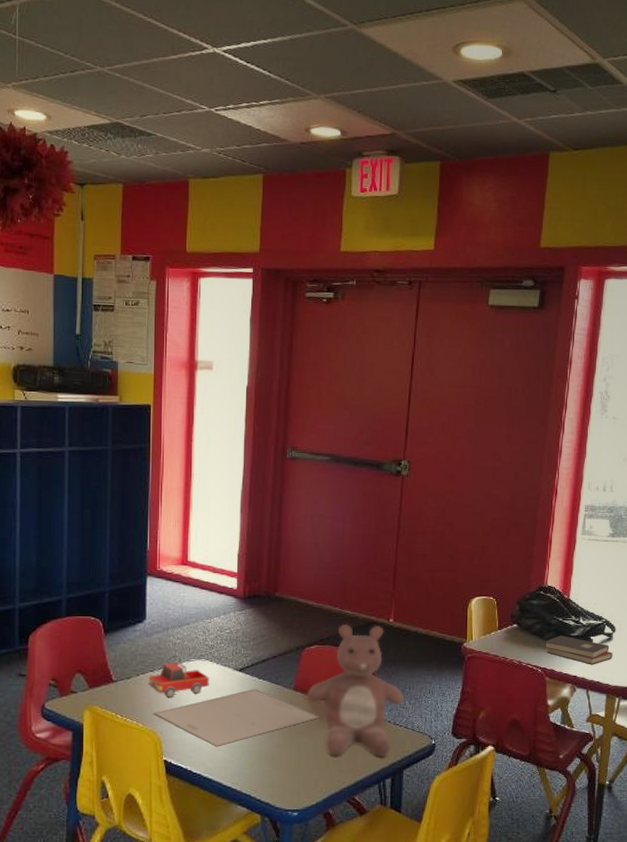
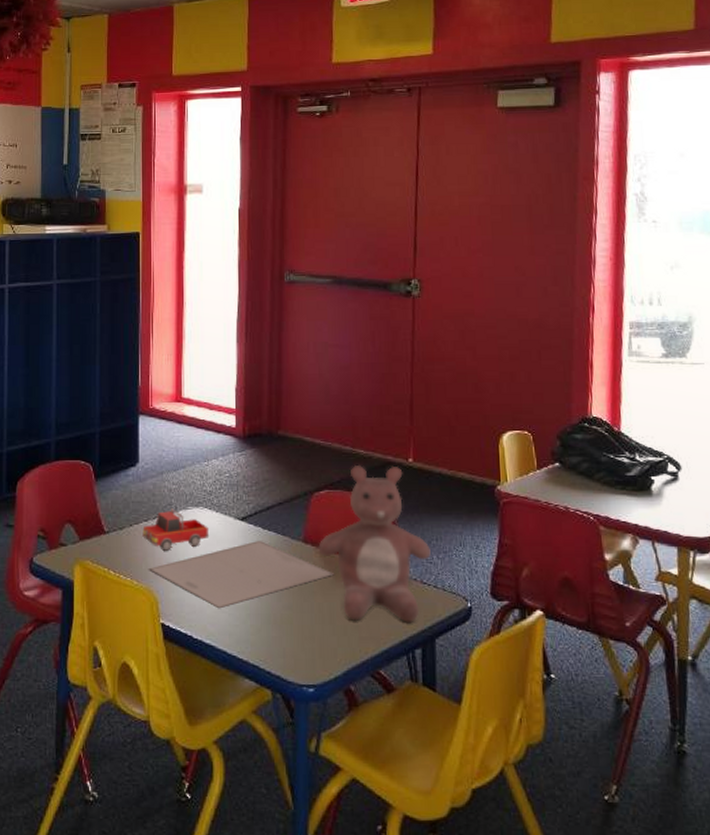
hardback book: present [545,635,613,665] -> none [595,475,681,511]

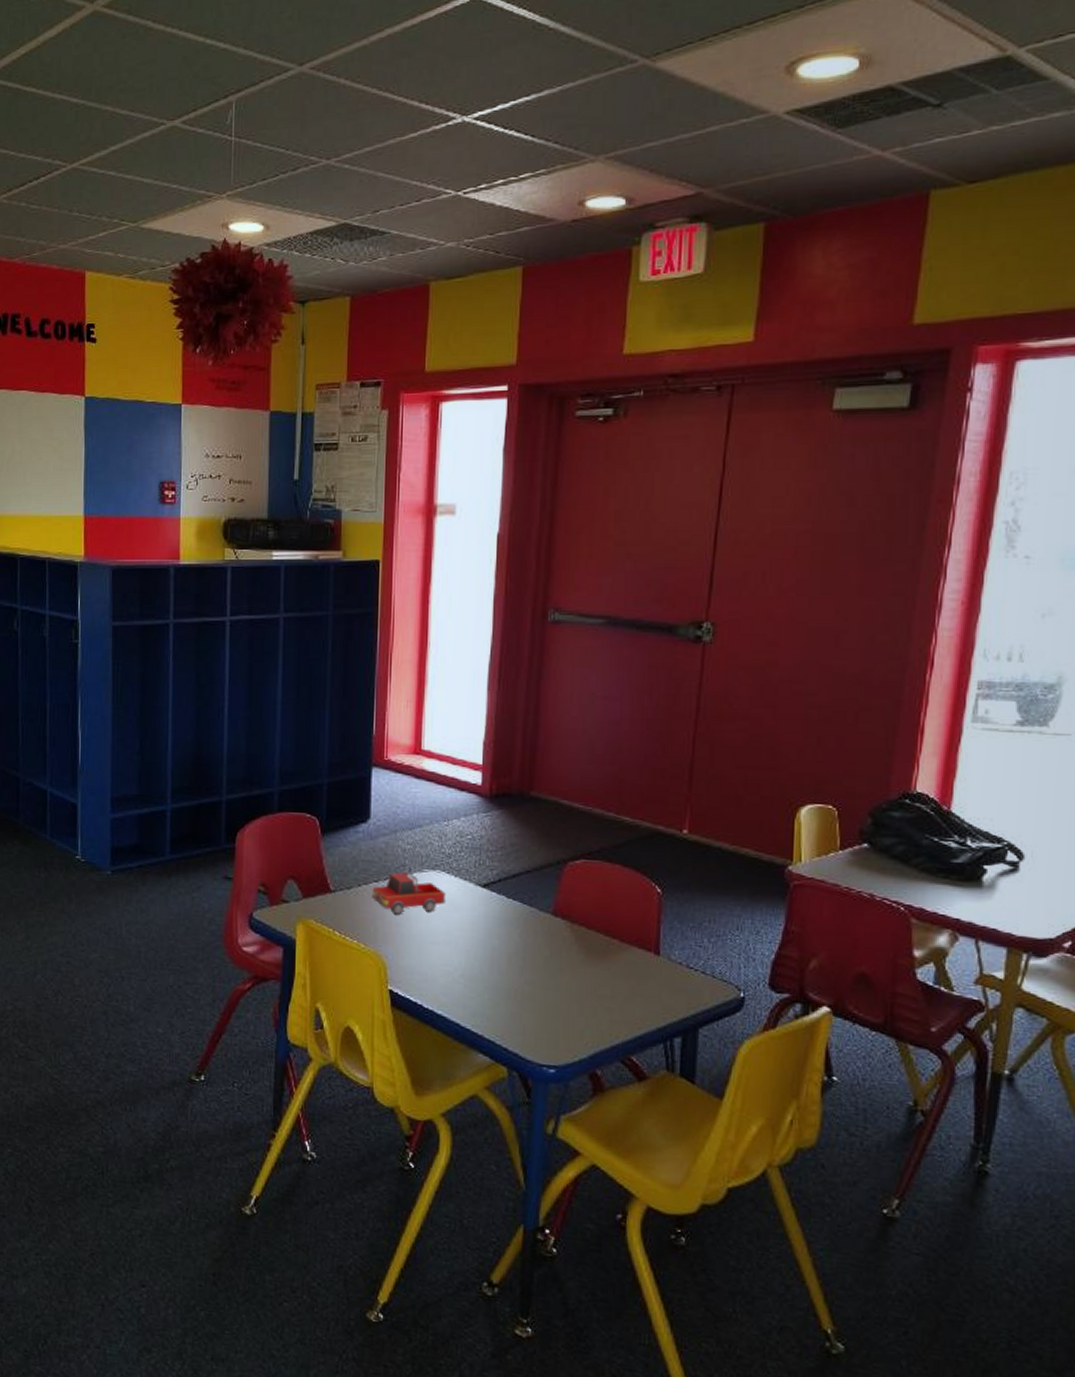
paper: present [149,541,334,609] -> none [378,910,585,979]
stuffed animal: present [318,464,431,622] -> none [569,833,701,1009]

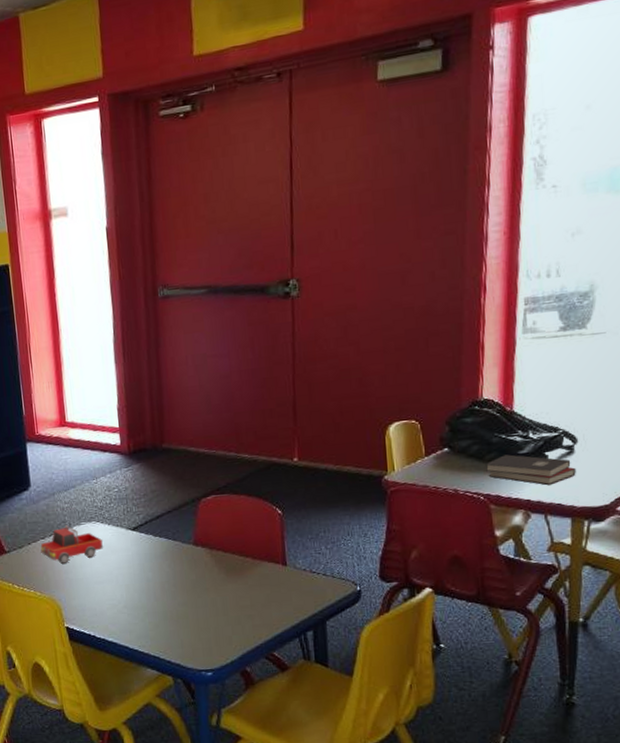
hardback book: none [911,861,1019,906] -> present [486,454,576,486]

